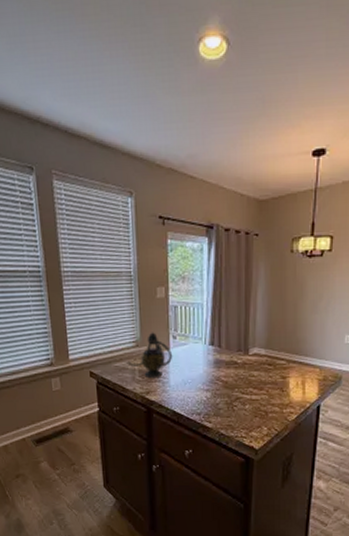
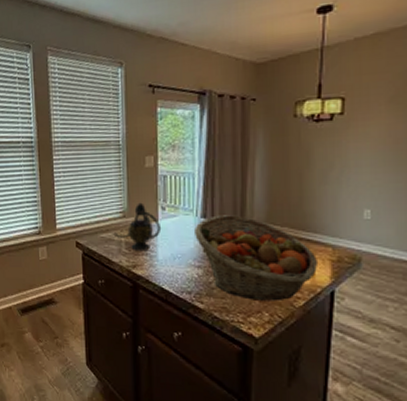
fruit basket: none [203,342,307,417] -> present [195,215,317,301]

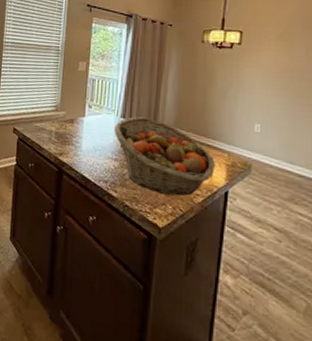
teapot: present [113,202,162,252] -> none [46,99,87,142]

